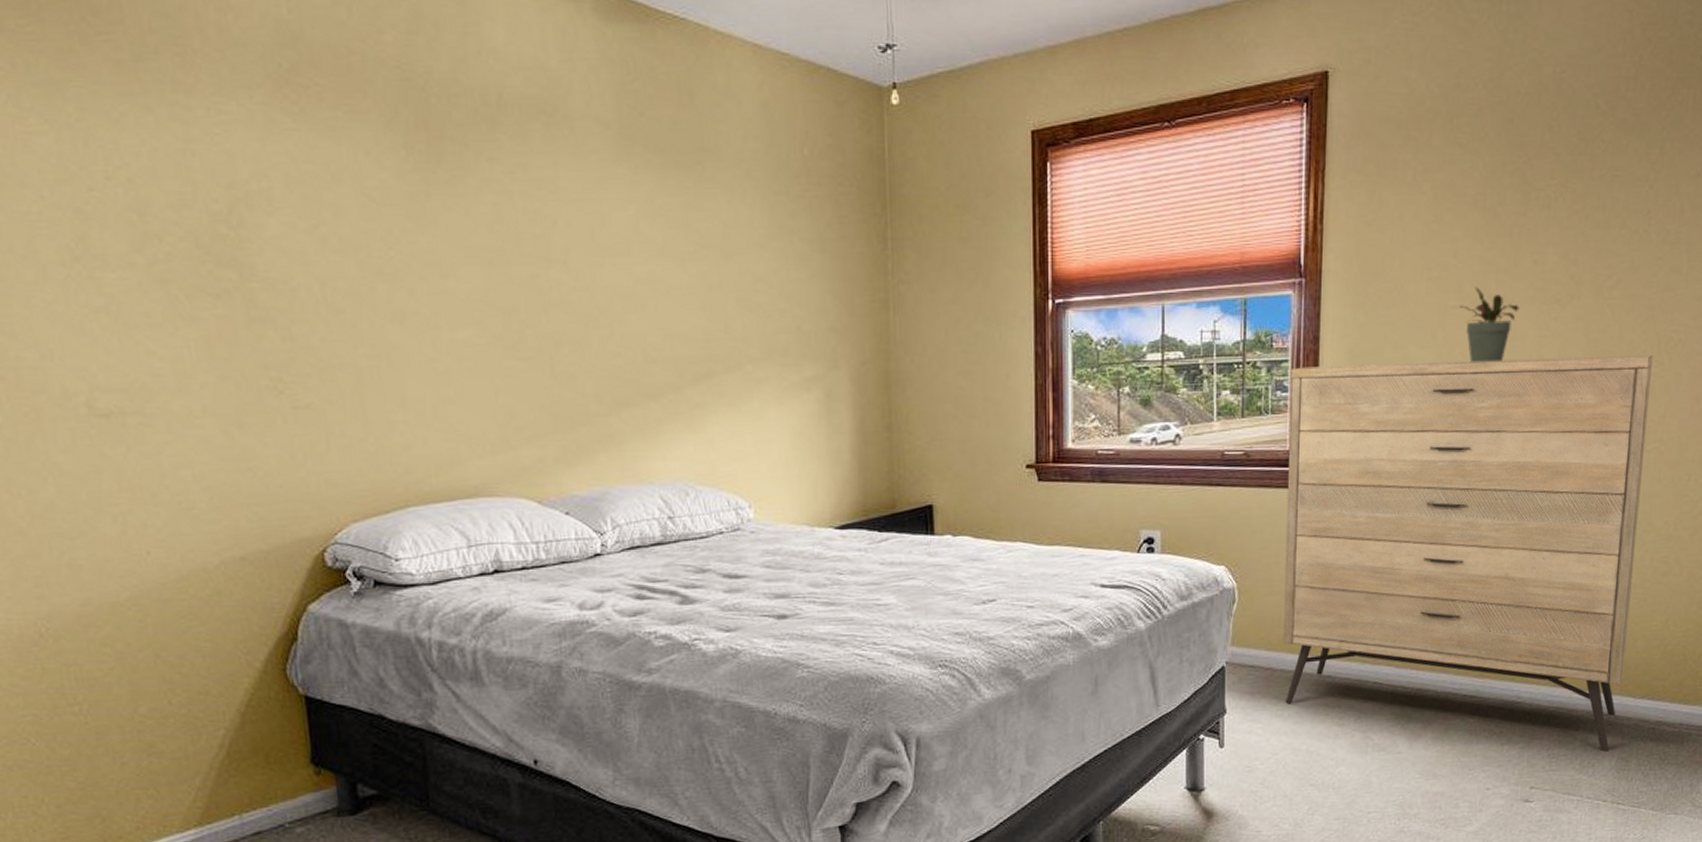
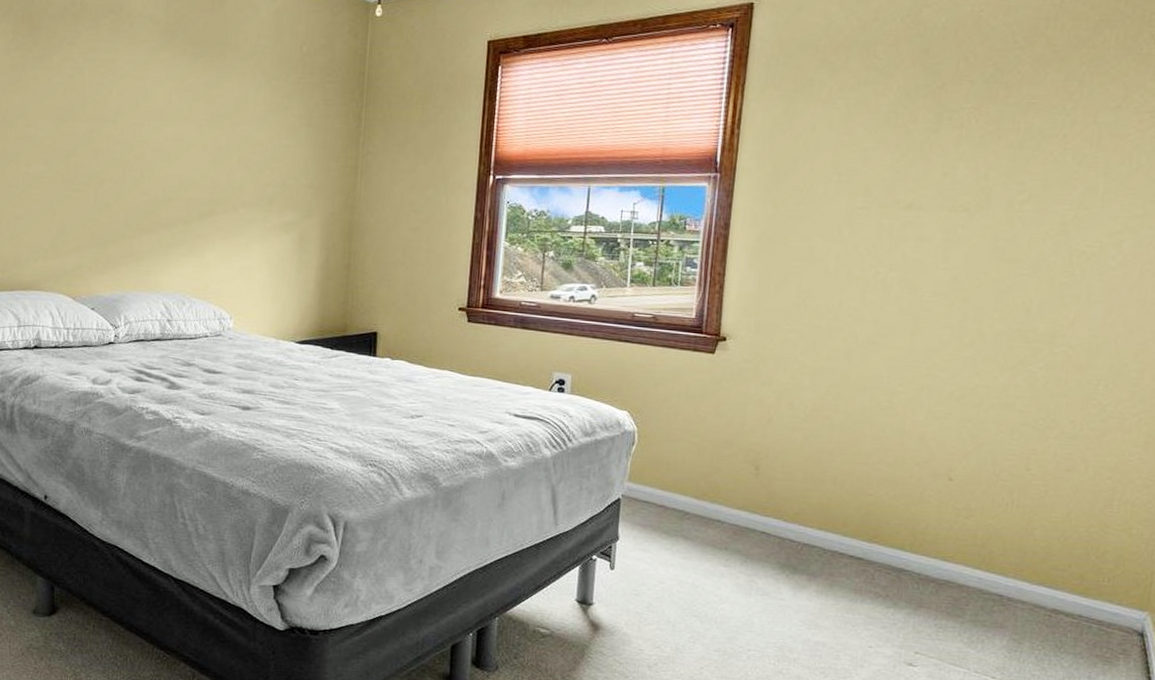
dresser: present [1283,355,1654,752] -> none [675,248,1065,631]
potted plant: present [1460,286,1519,364] -> none [867,191,927,260]

